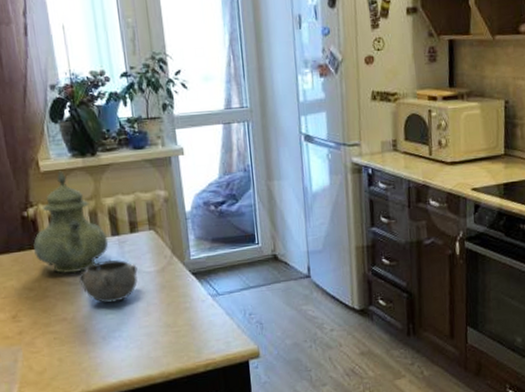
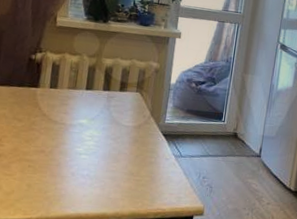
teapot: present [33,171,109,274] -> none [32,28,99,115]
decorative bowl: present [78,260,138,303] -> none [65,109,118,146]

